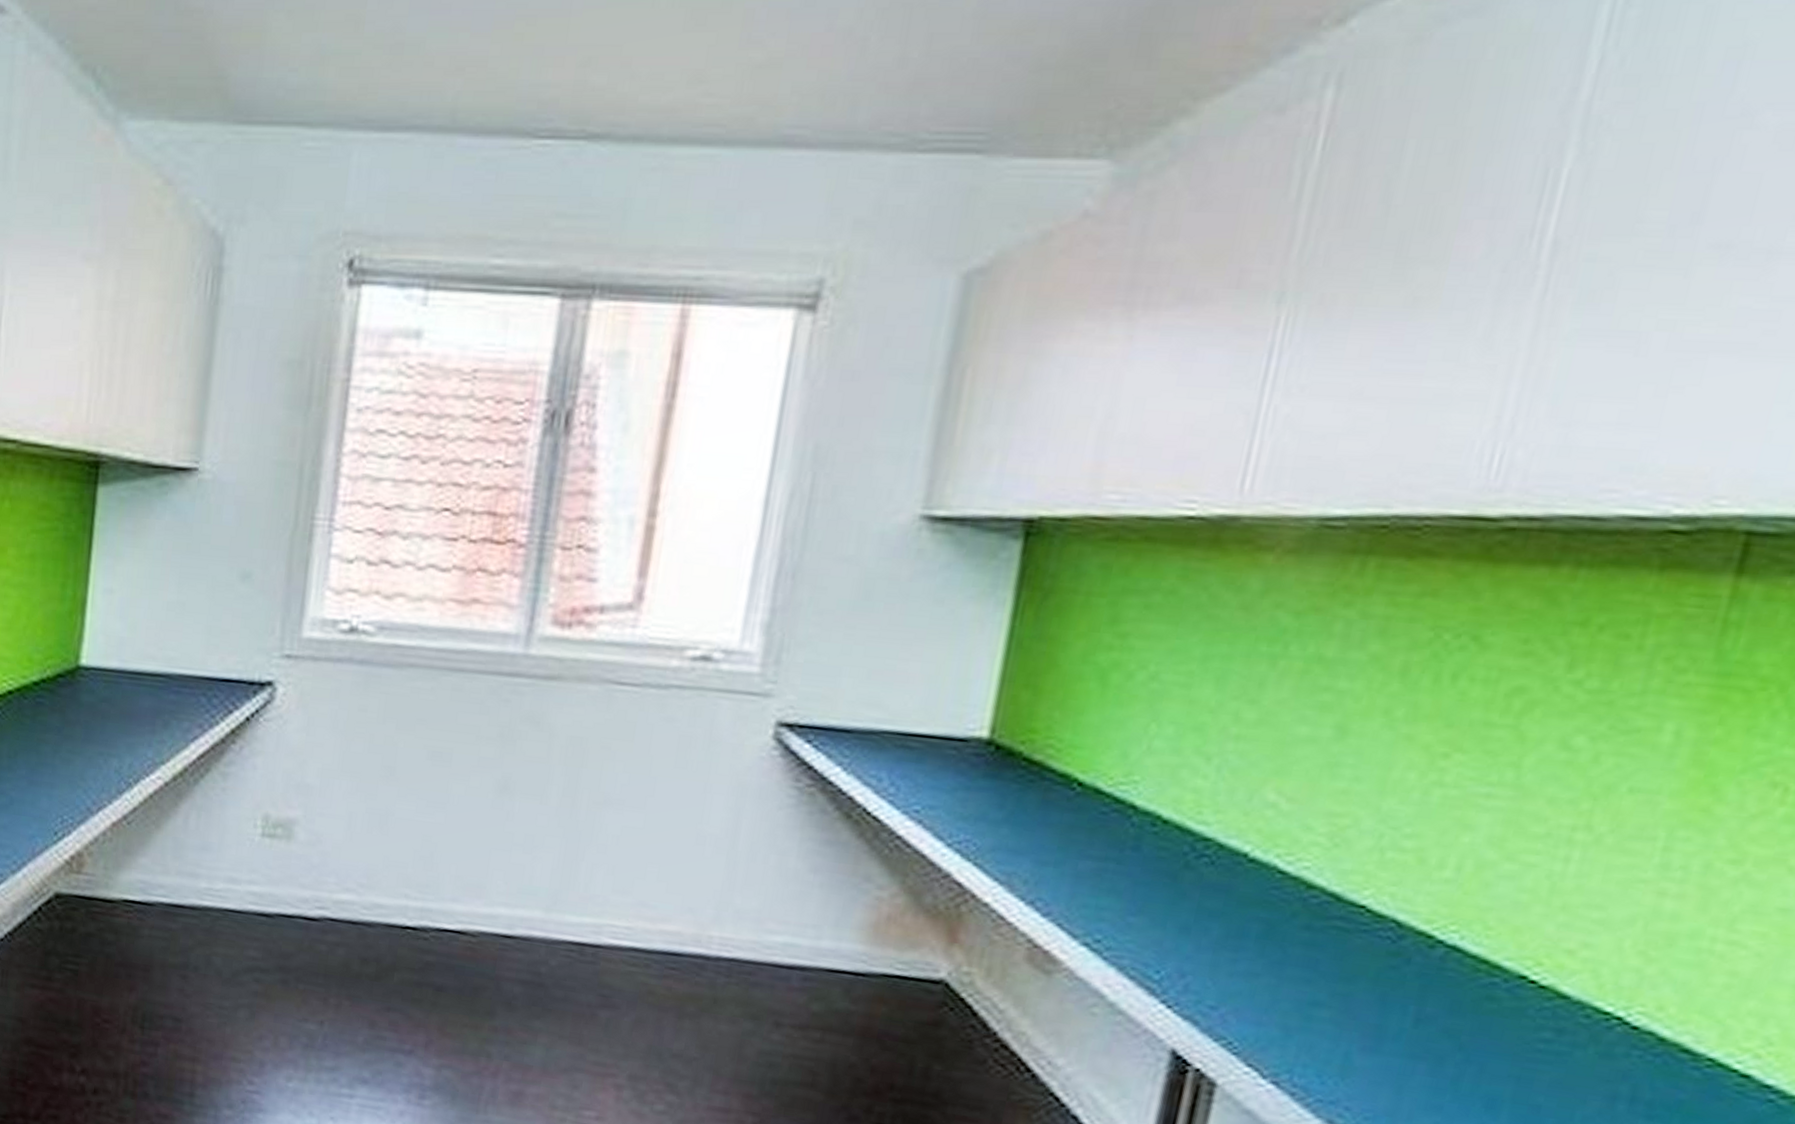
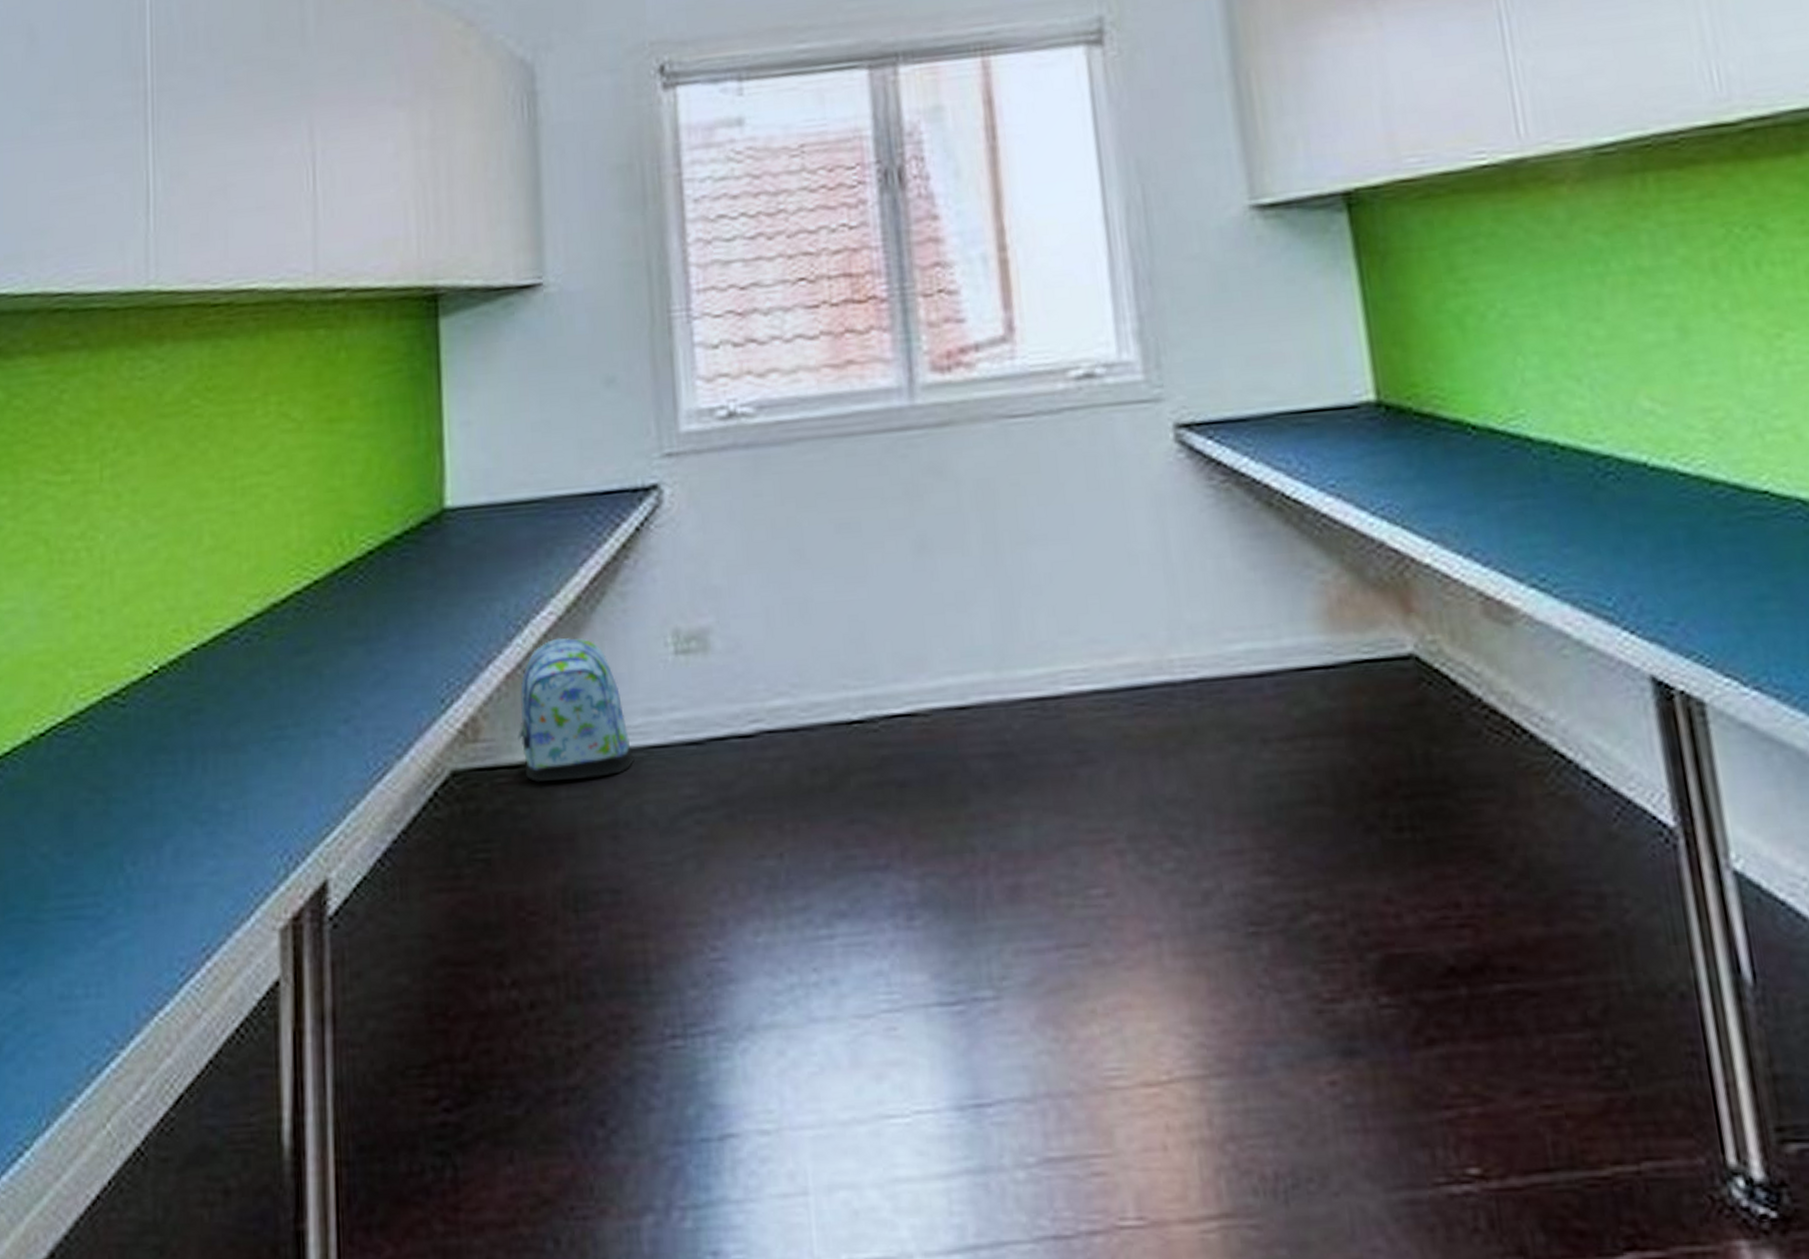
backpack: none [113,800,212,927] -> present [516,637,635,783]

